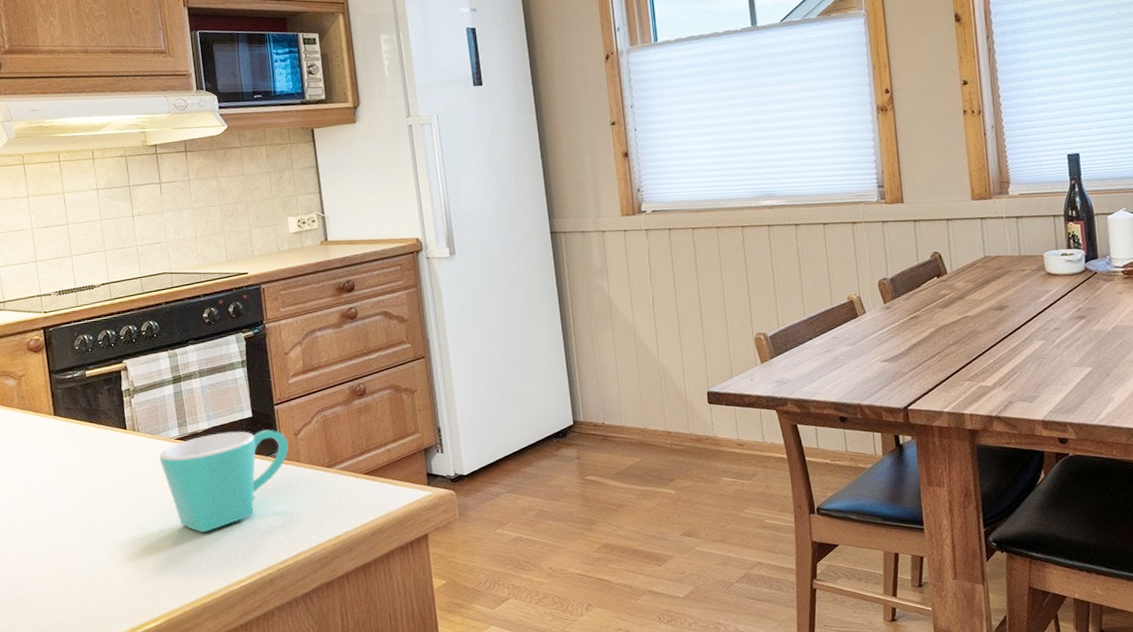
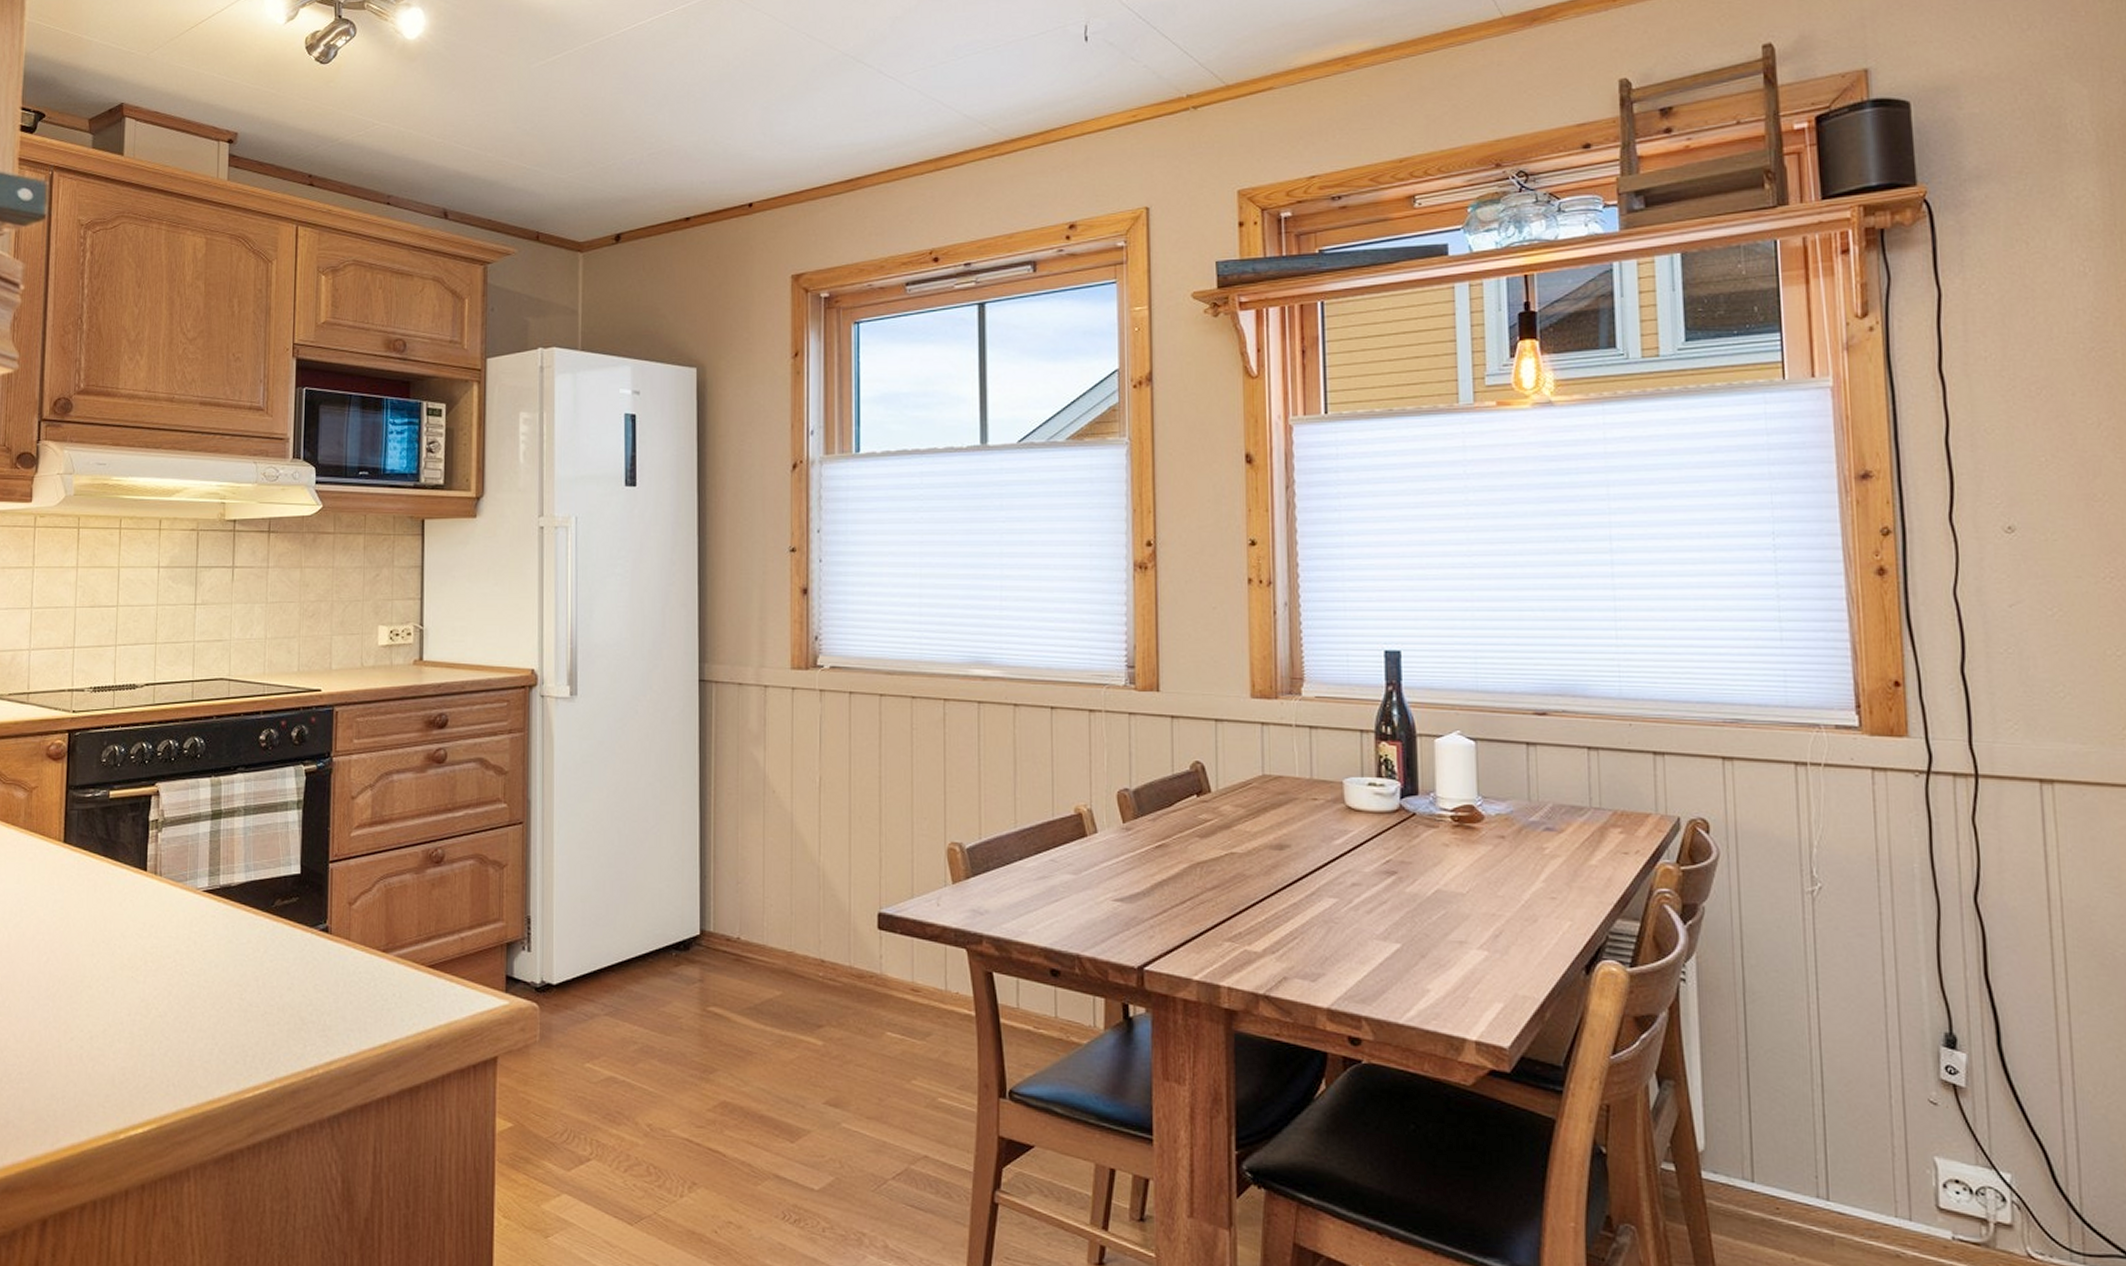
mug: present [159,429,289,533] -> none [180,889,340,1017]

